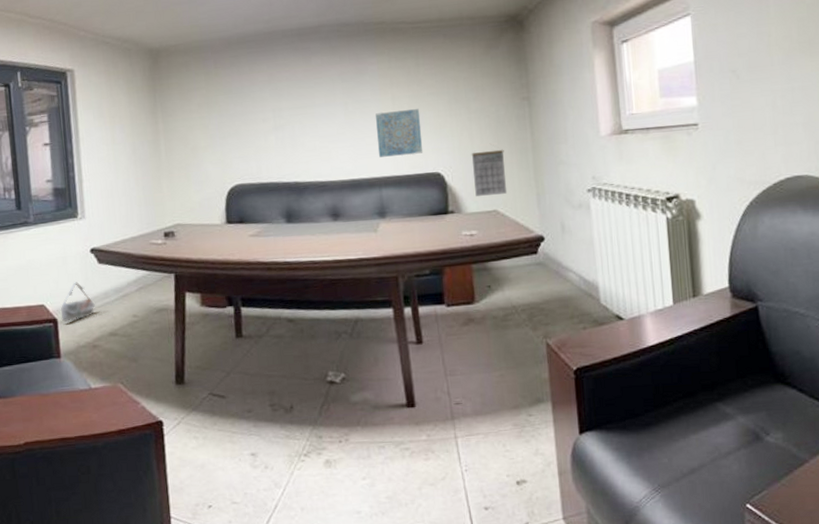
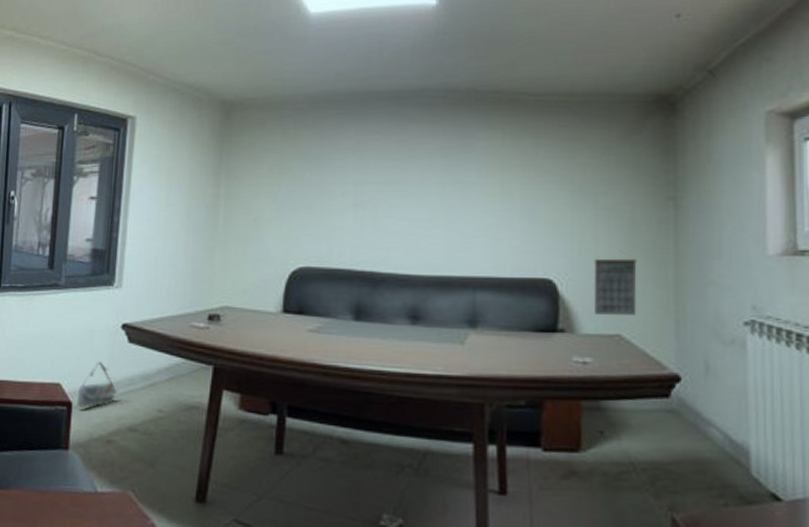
wall art: present [376,108,423,157] -> none [476,197,534,253]

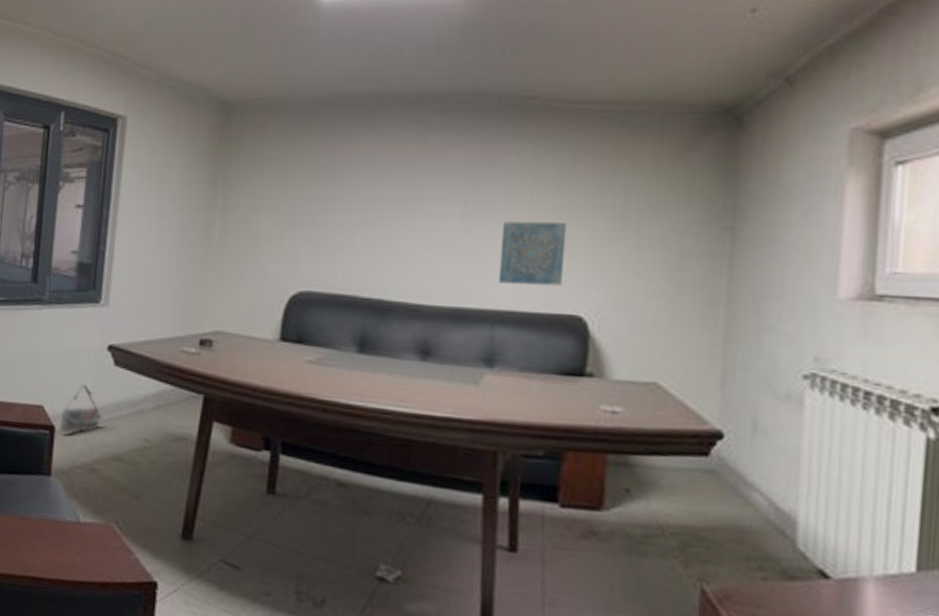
wall art: none [476,197,534,253] -> present [498,221,568,286]
calendar: present [594,258,637,315] -> none [629,295,683,361]

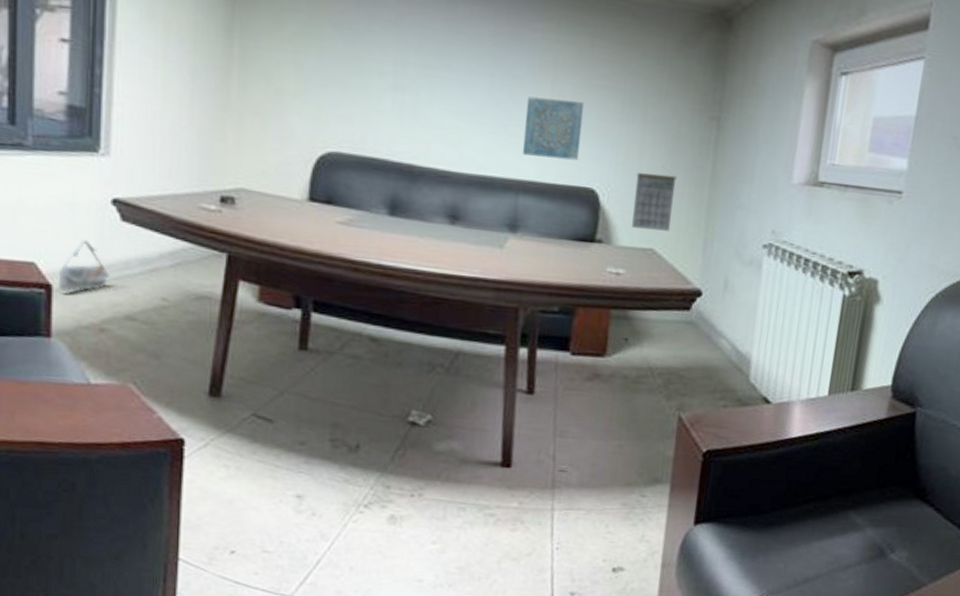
calendar: none [629,295,683,361] -> present [632,173,677,231]

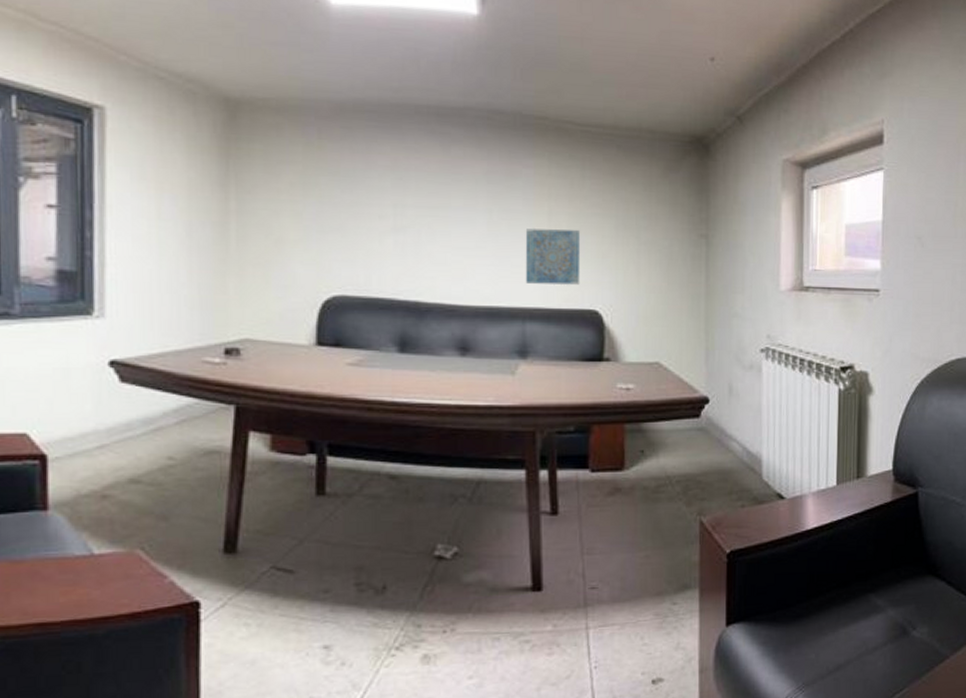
bag: present [58,239,109,292] -> none [53,405,110,459]
calendar: present [632,173,677,231] -> none [636,291,674,344]

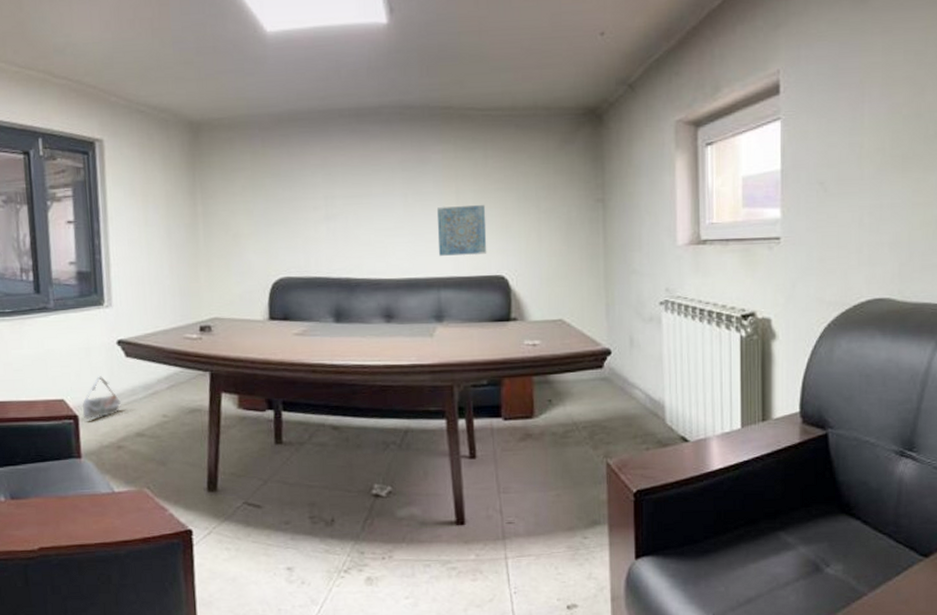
bag: none [53,405,110,459] -> present [82,376,121,419]

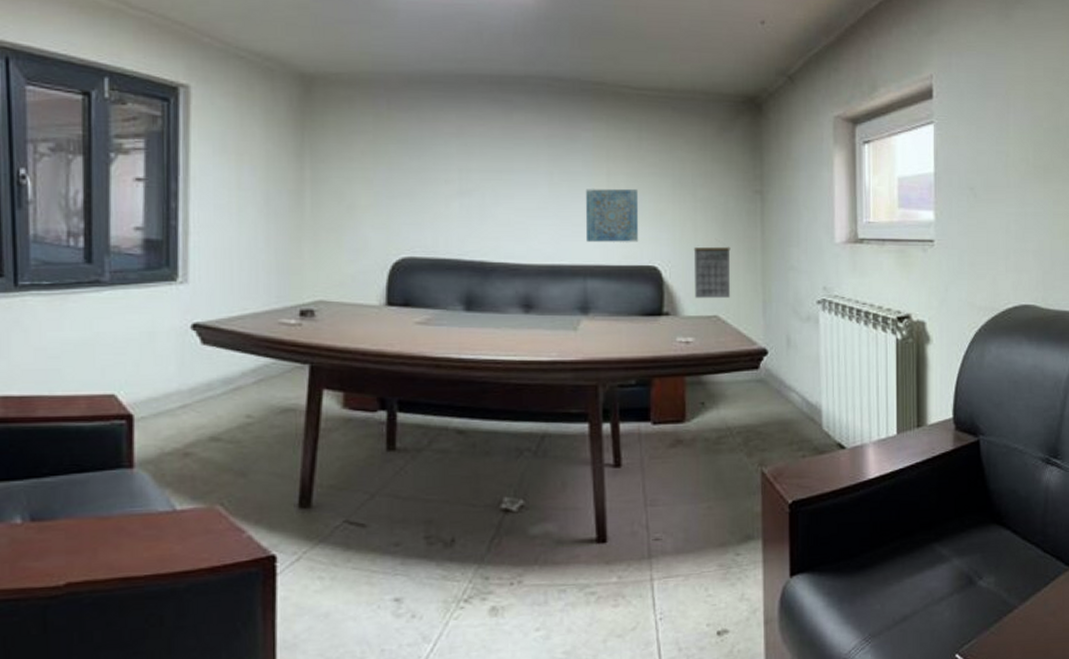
bag: present [82,376,121,419] -> none [139,366,192,419]
calendar: none [538,254,575,304] -> present [693,246,731,298]

